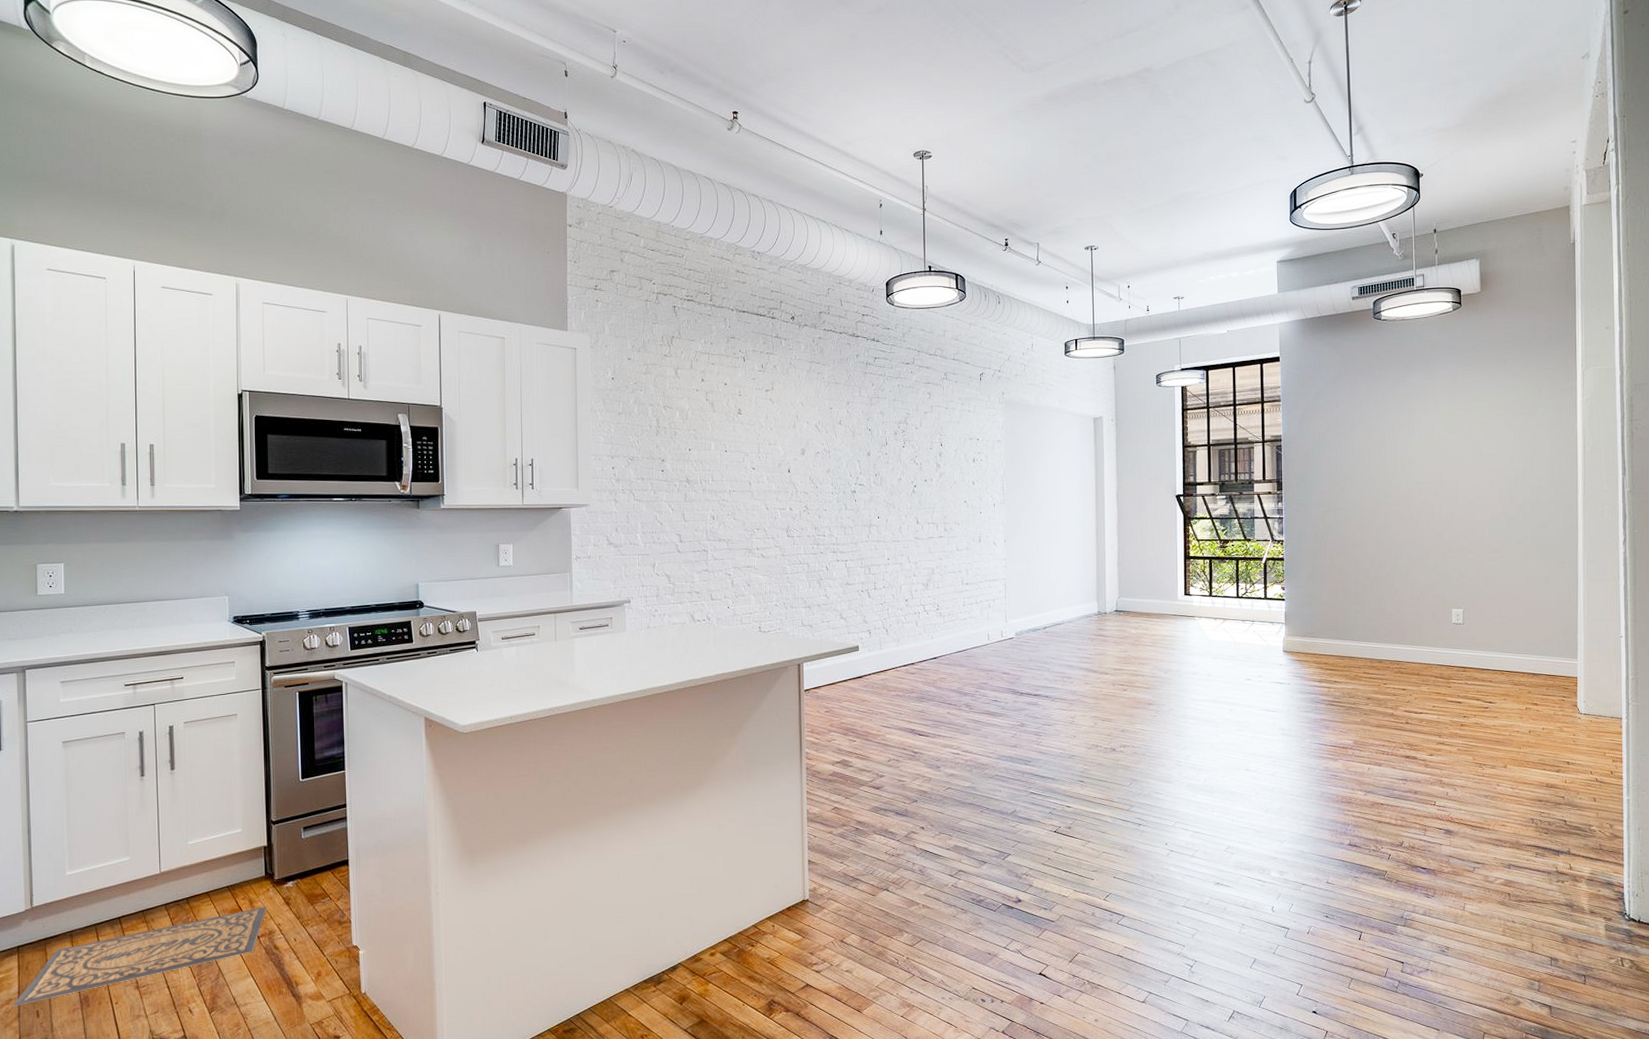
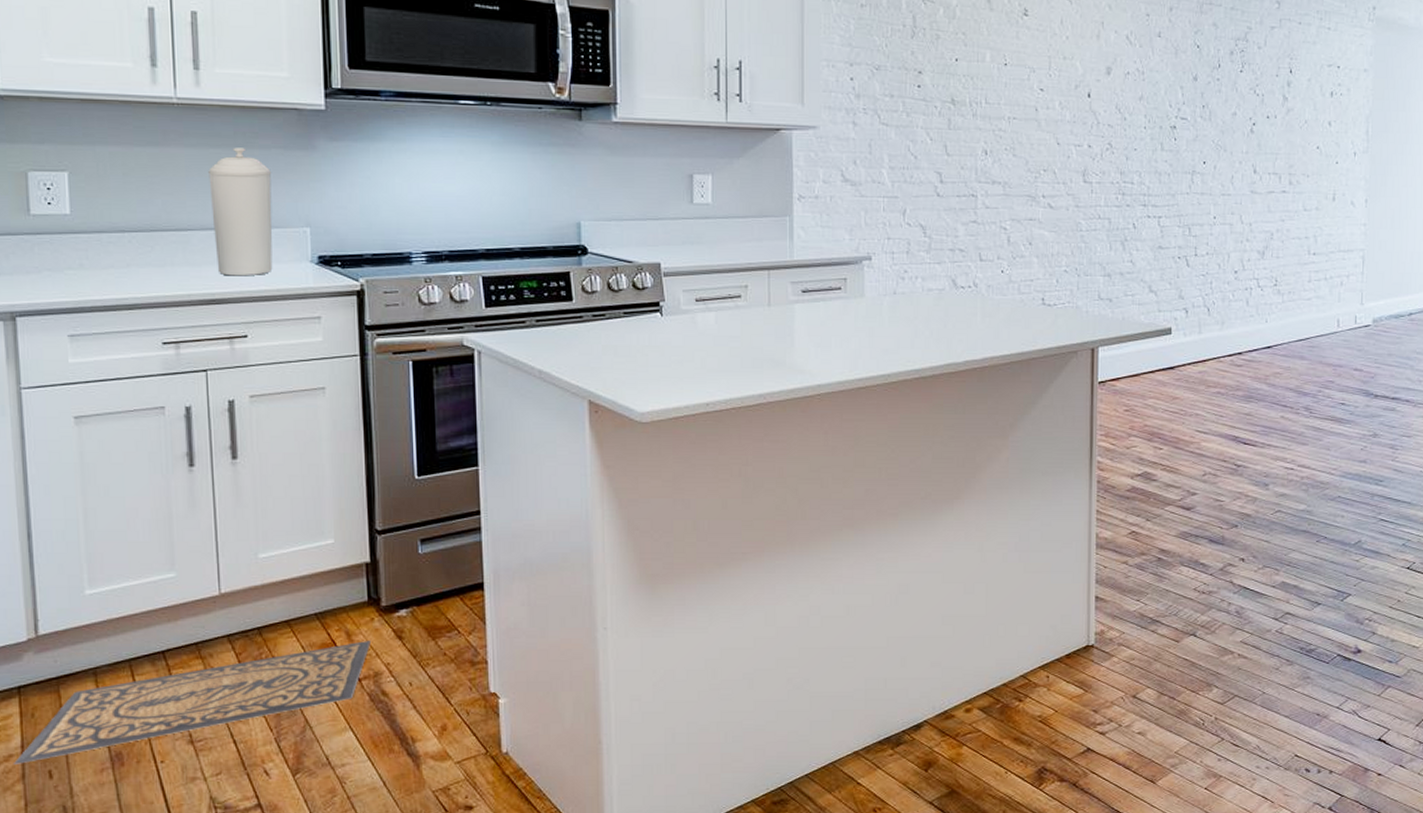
canister: none [159,540,203,634] -> present [208,147,273,276]

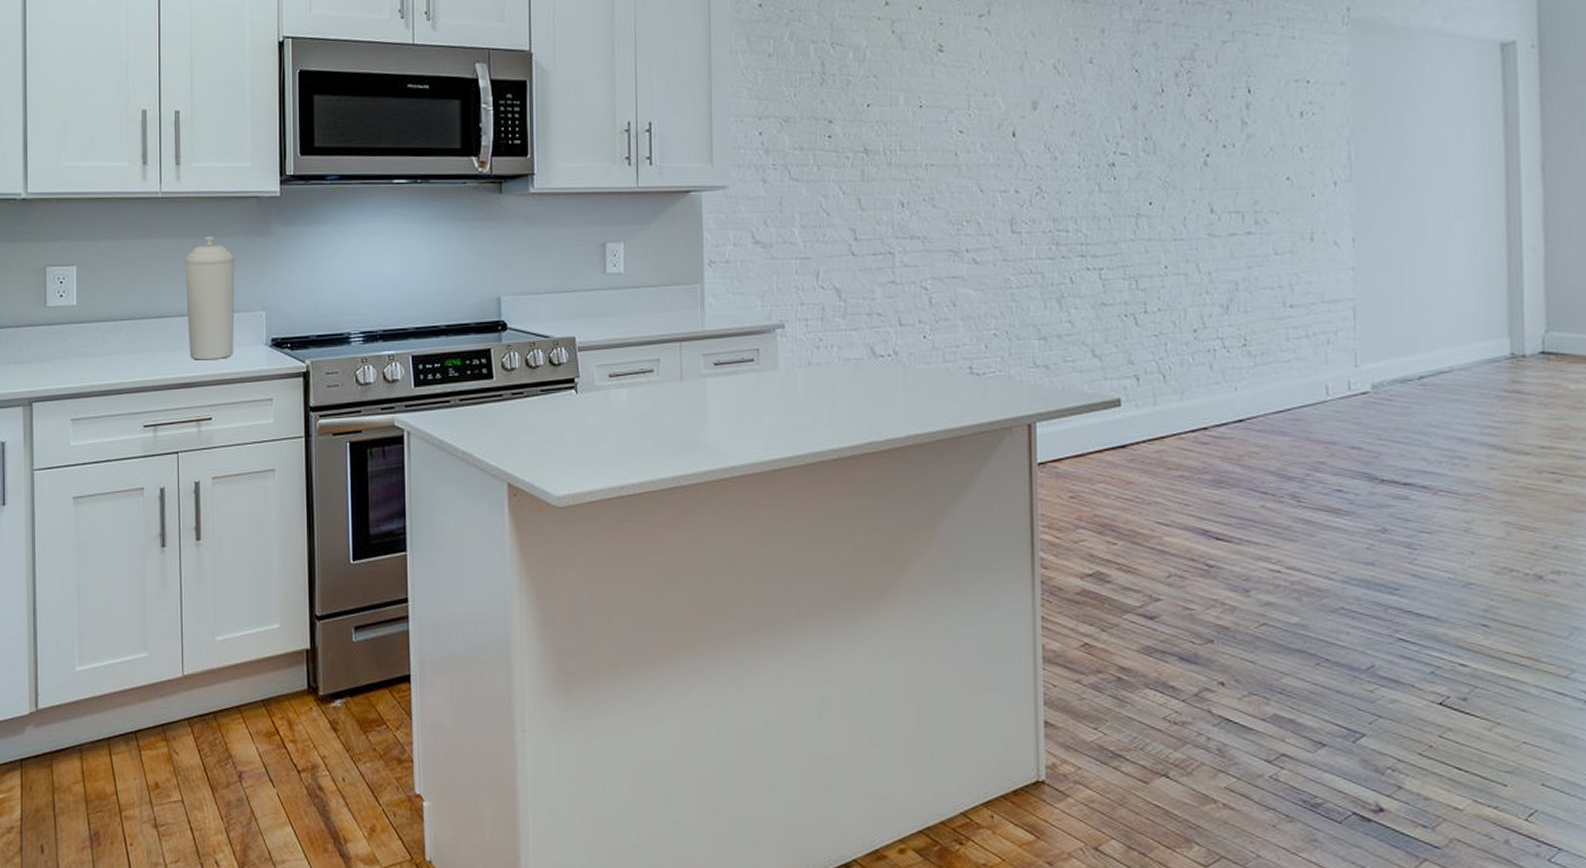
doormat: present [14,641,372,764] -> none [15,731,310,837]

